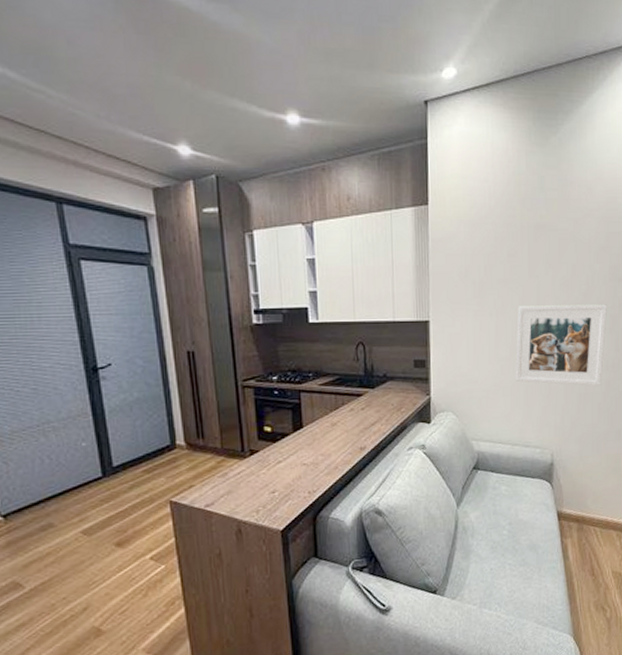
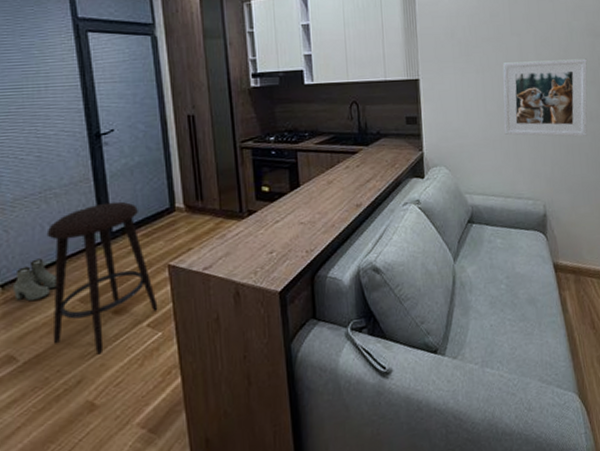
boots: none [14,491,59,532] -> present [12,258,57,302]
stool: none [46,437,161,584] -> present [46,201,158,355]

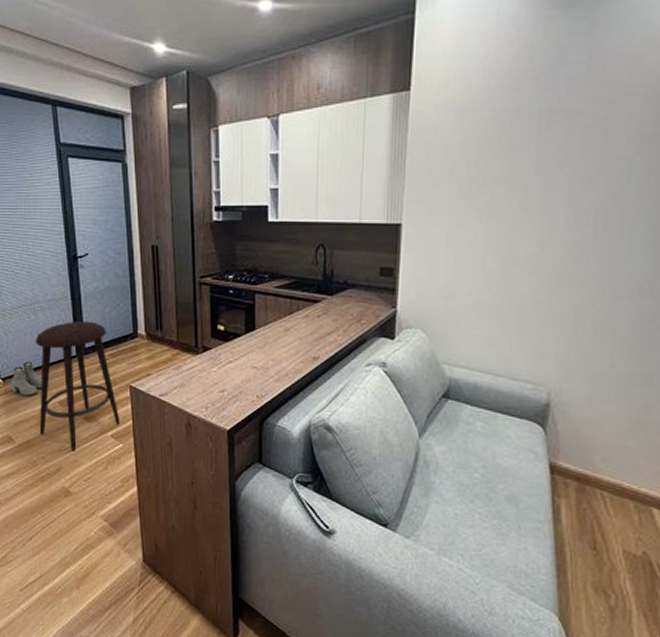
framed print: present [502,58,588,137] -> none [506,210,648,314]

